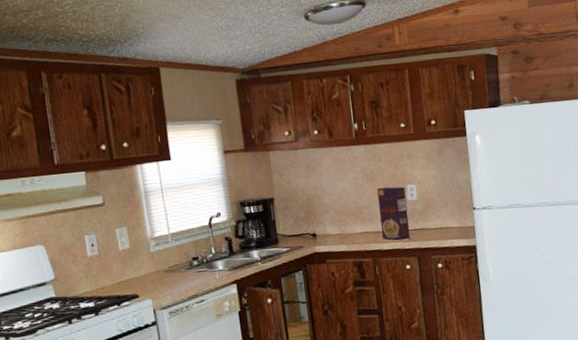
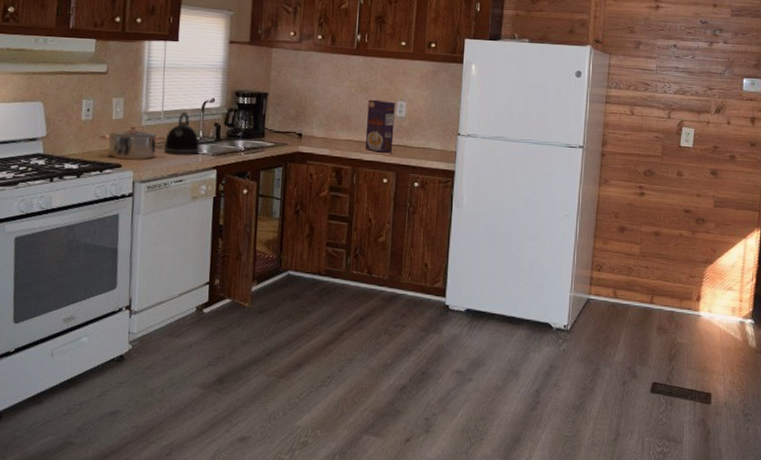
cooking pot: none [109,254,178,290] -> present [98,126,165,160]
kettle: none [177,231,215,277] -> present [163,111,200,156]

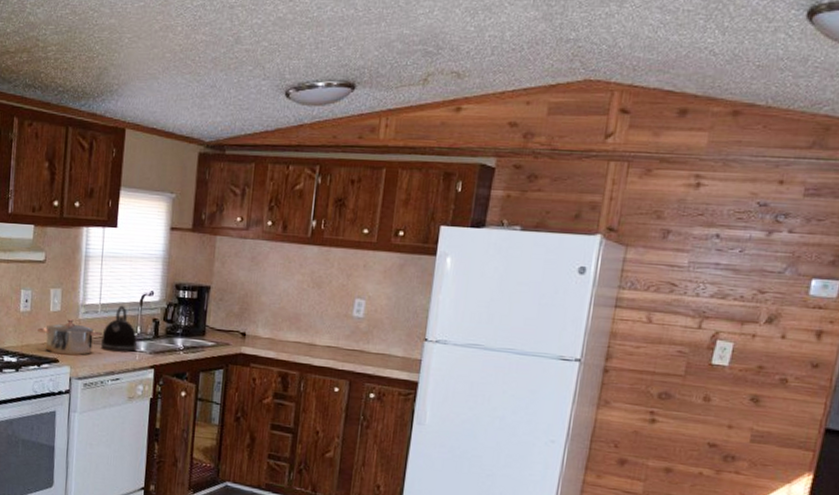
cereal box: present [364,99,395,154] -> none [315,296,353,359]

